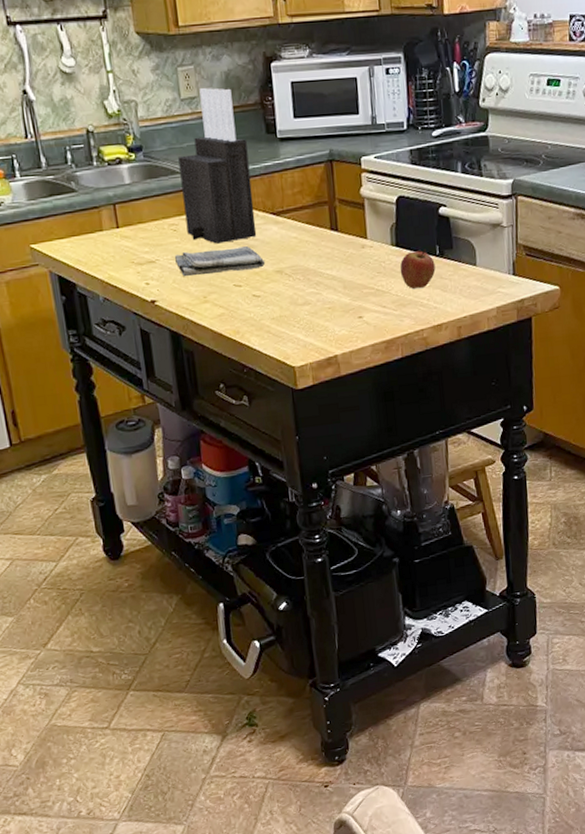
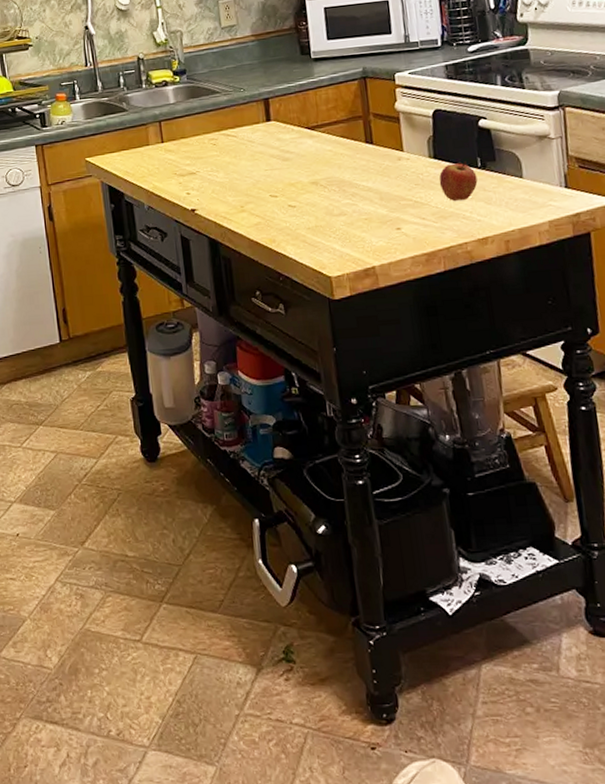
dish towel: present [174,246,266,276] -> none [213,159,301,187]
knife block: present [178,88,257,244] -> none [218,16,292,157]

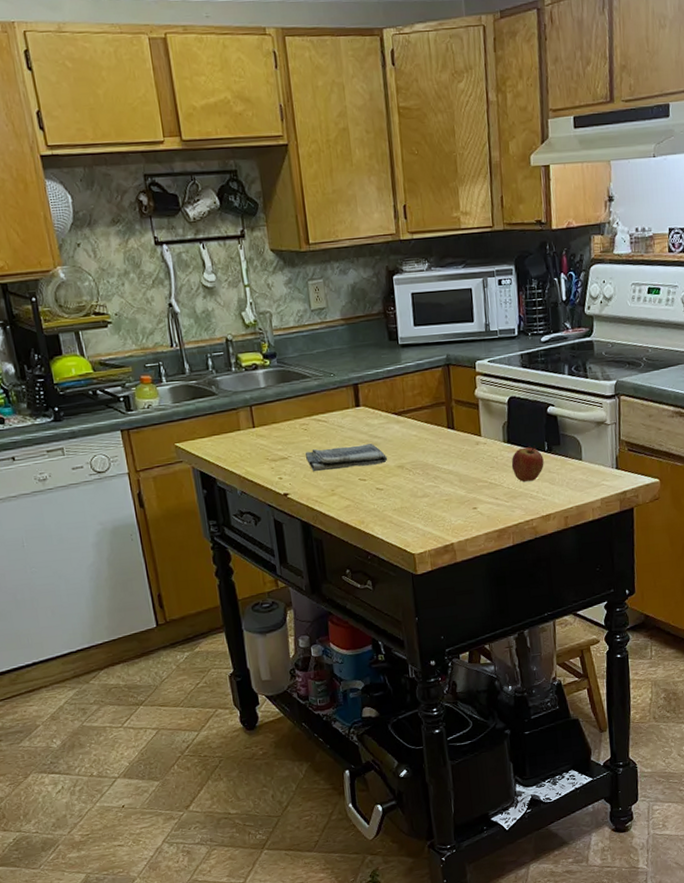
dish towel: none [213,159,301,187] -> present [304,444,388,471]

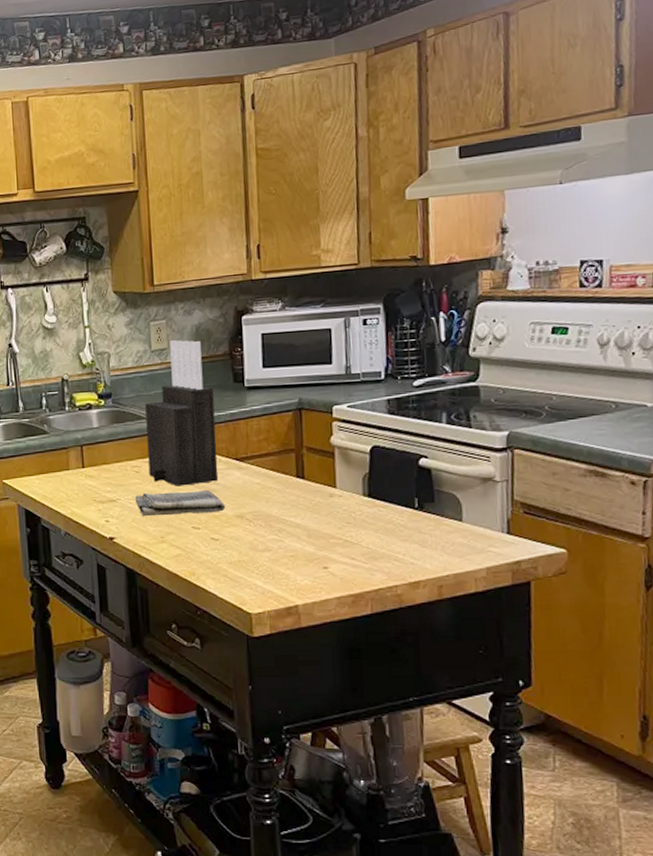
knife block: none [309,299,380,442] -> present [145,340,219,486]
fruit: present [511,445,544,482] -> none [372,501,413,542]

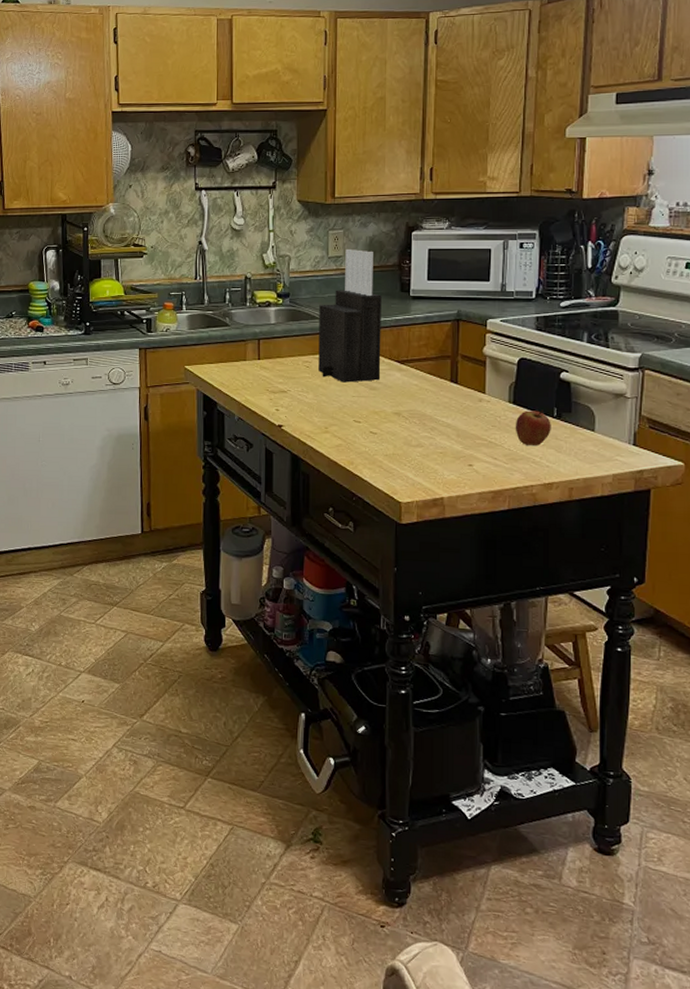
dish towel: present [134,490,226,516] -> none [304,387,385,409]
fruit: none [372,501,413,542] -> present [515,409,551,445]

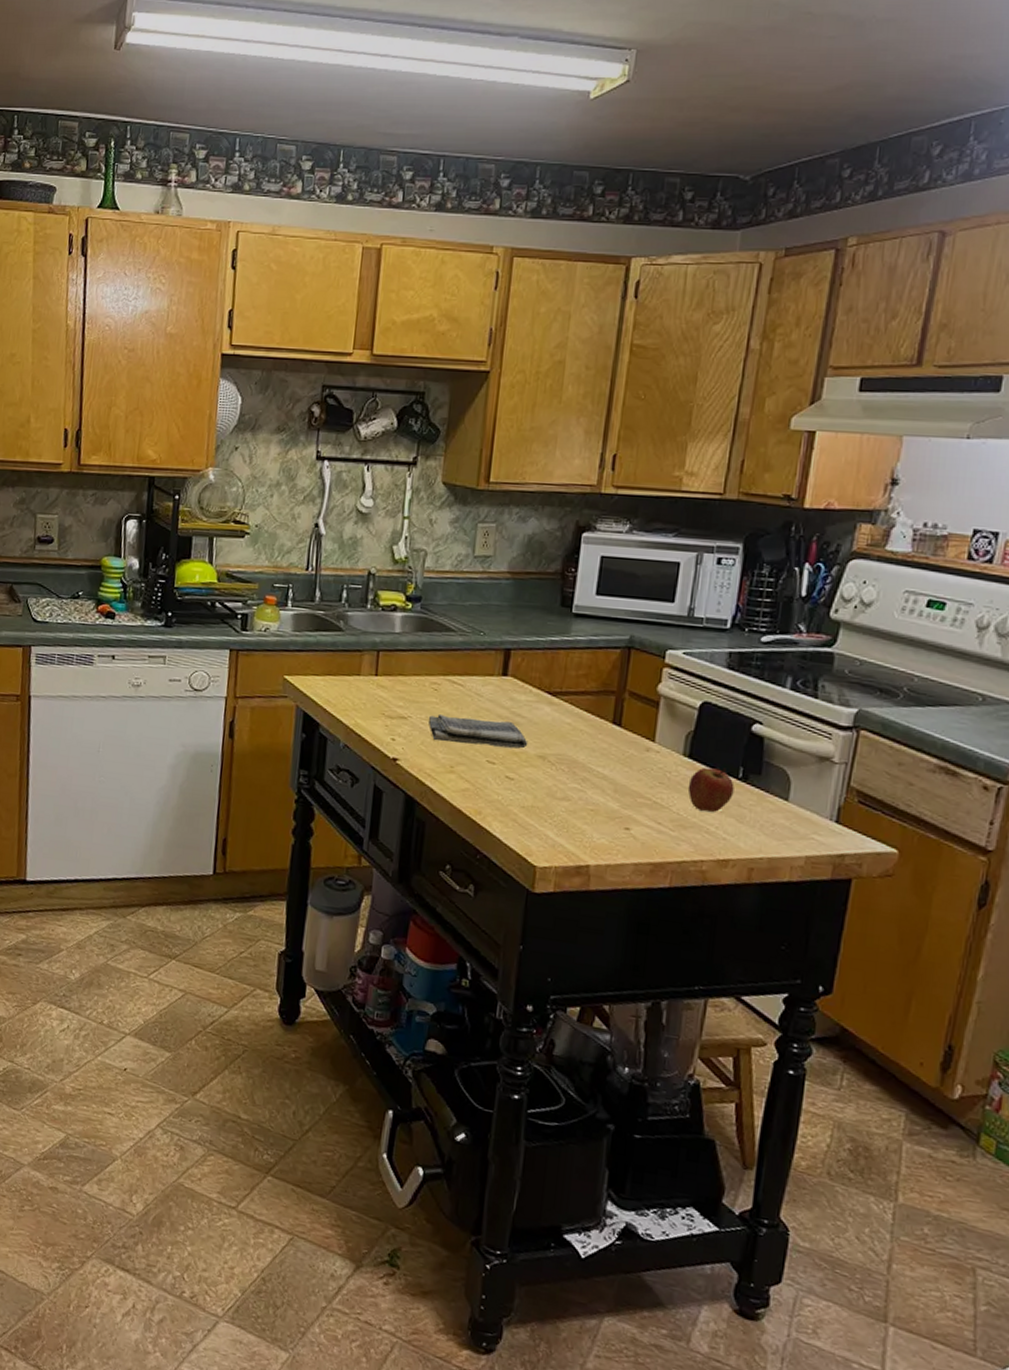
dish towel: none [304,387,385,409] -> present [428,715,528,749]
knife block: present [318,249,382,383] -> none [448,548,536,715]

